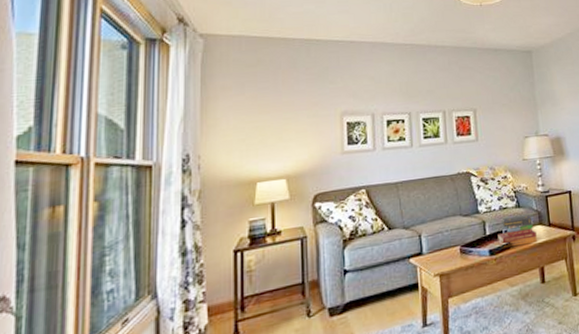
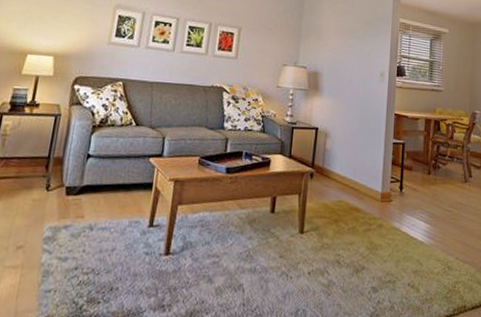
books: present [498,215,537,249] -> none [237,140,276,172]

